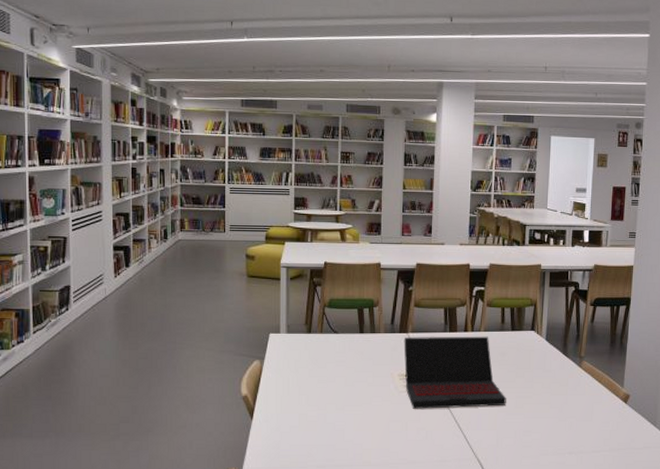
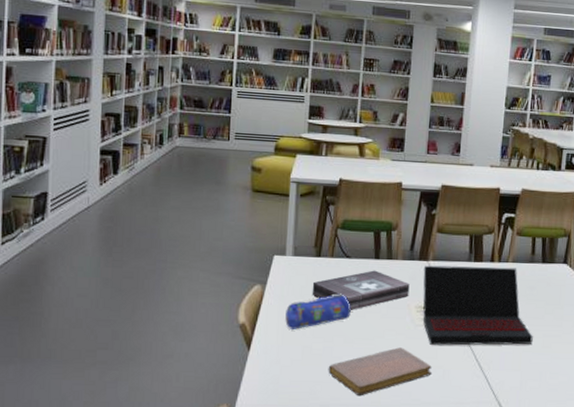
pencil case: none [283,366,340,399] -> present [285,293,351,329]
first aid kit: none [305,343,392,380] -> present [312,270,410,310]
notebook: none [323,412,416,458] -> present [328,347,432,396]

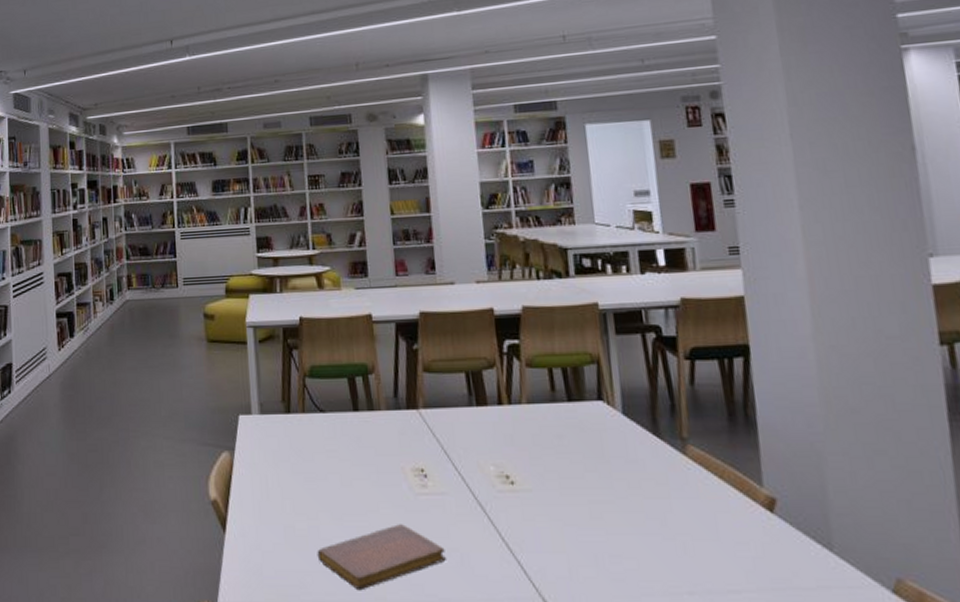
pencil case: present [285,293,351,329] -> none [259,457,334,505]
first aid kit: present [312,270,410,310] -> none [285,425,401,478]
laptop: present [422,265,533,345] -> none [414,410,576,520]

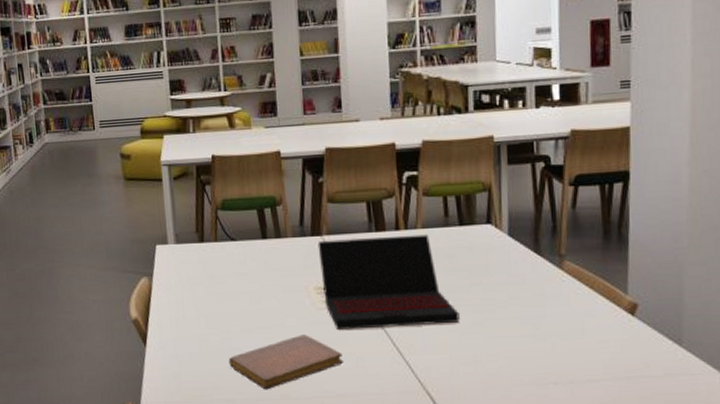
laptop: none [414,410,576,520] -> present [317,234,460,330]

